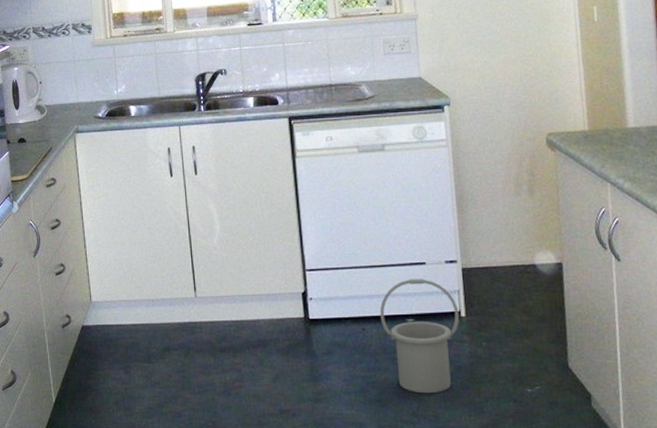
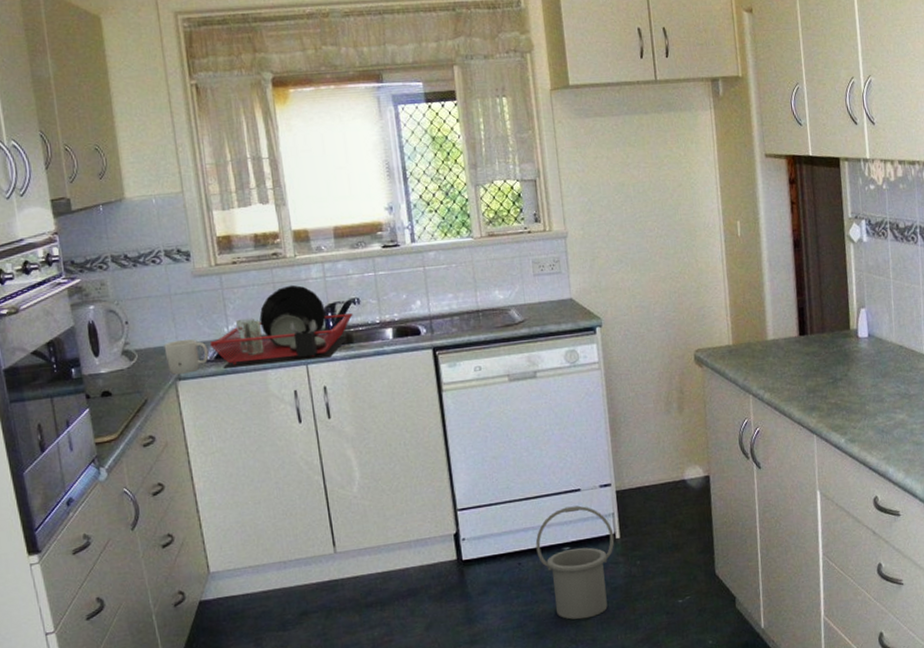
mug: none [67,99,101,128] -> present [164,339,209,375]
dish rack: none [103,56,220,126] -> present [210,284,353,370]

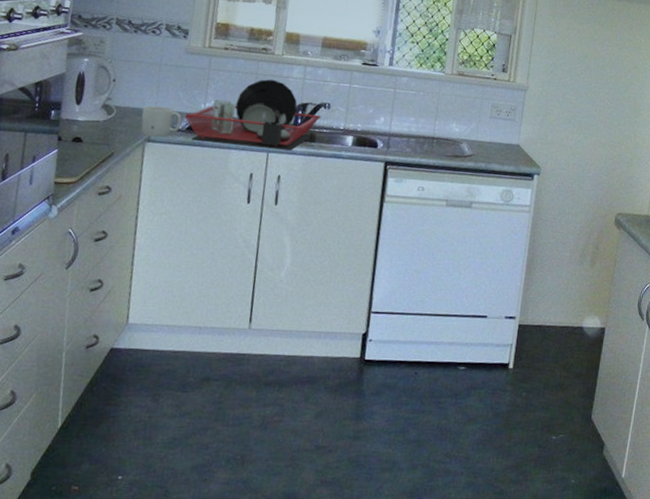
bucket: present [535,505,615,620] -> none [434,330,508,437]

